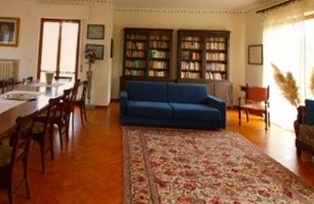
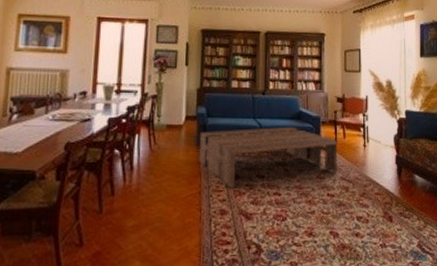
coffee table: none [122,110,241,160] -> present [199,126,338,189]

